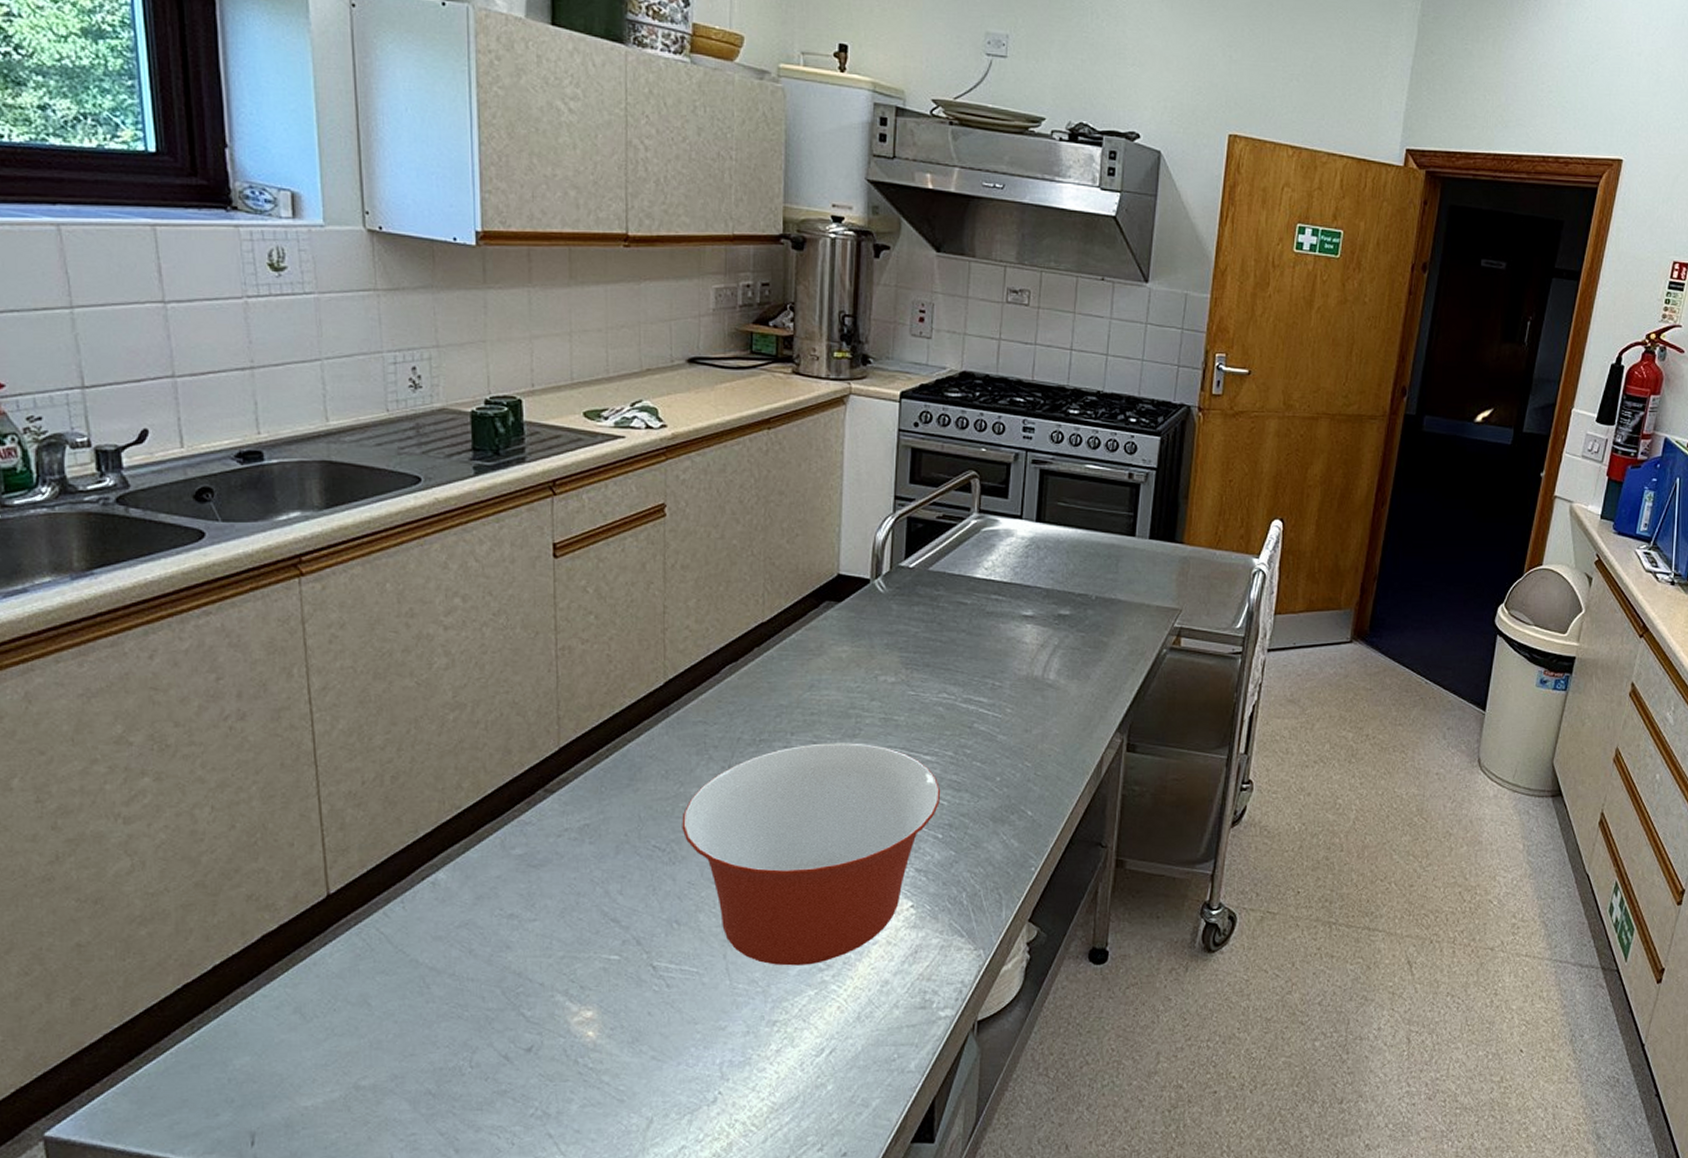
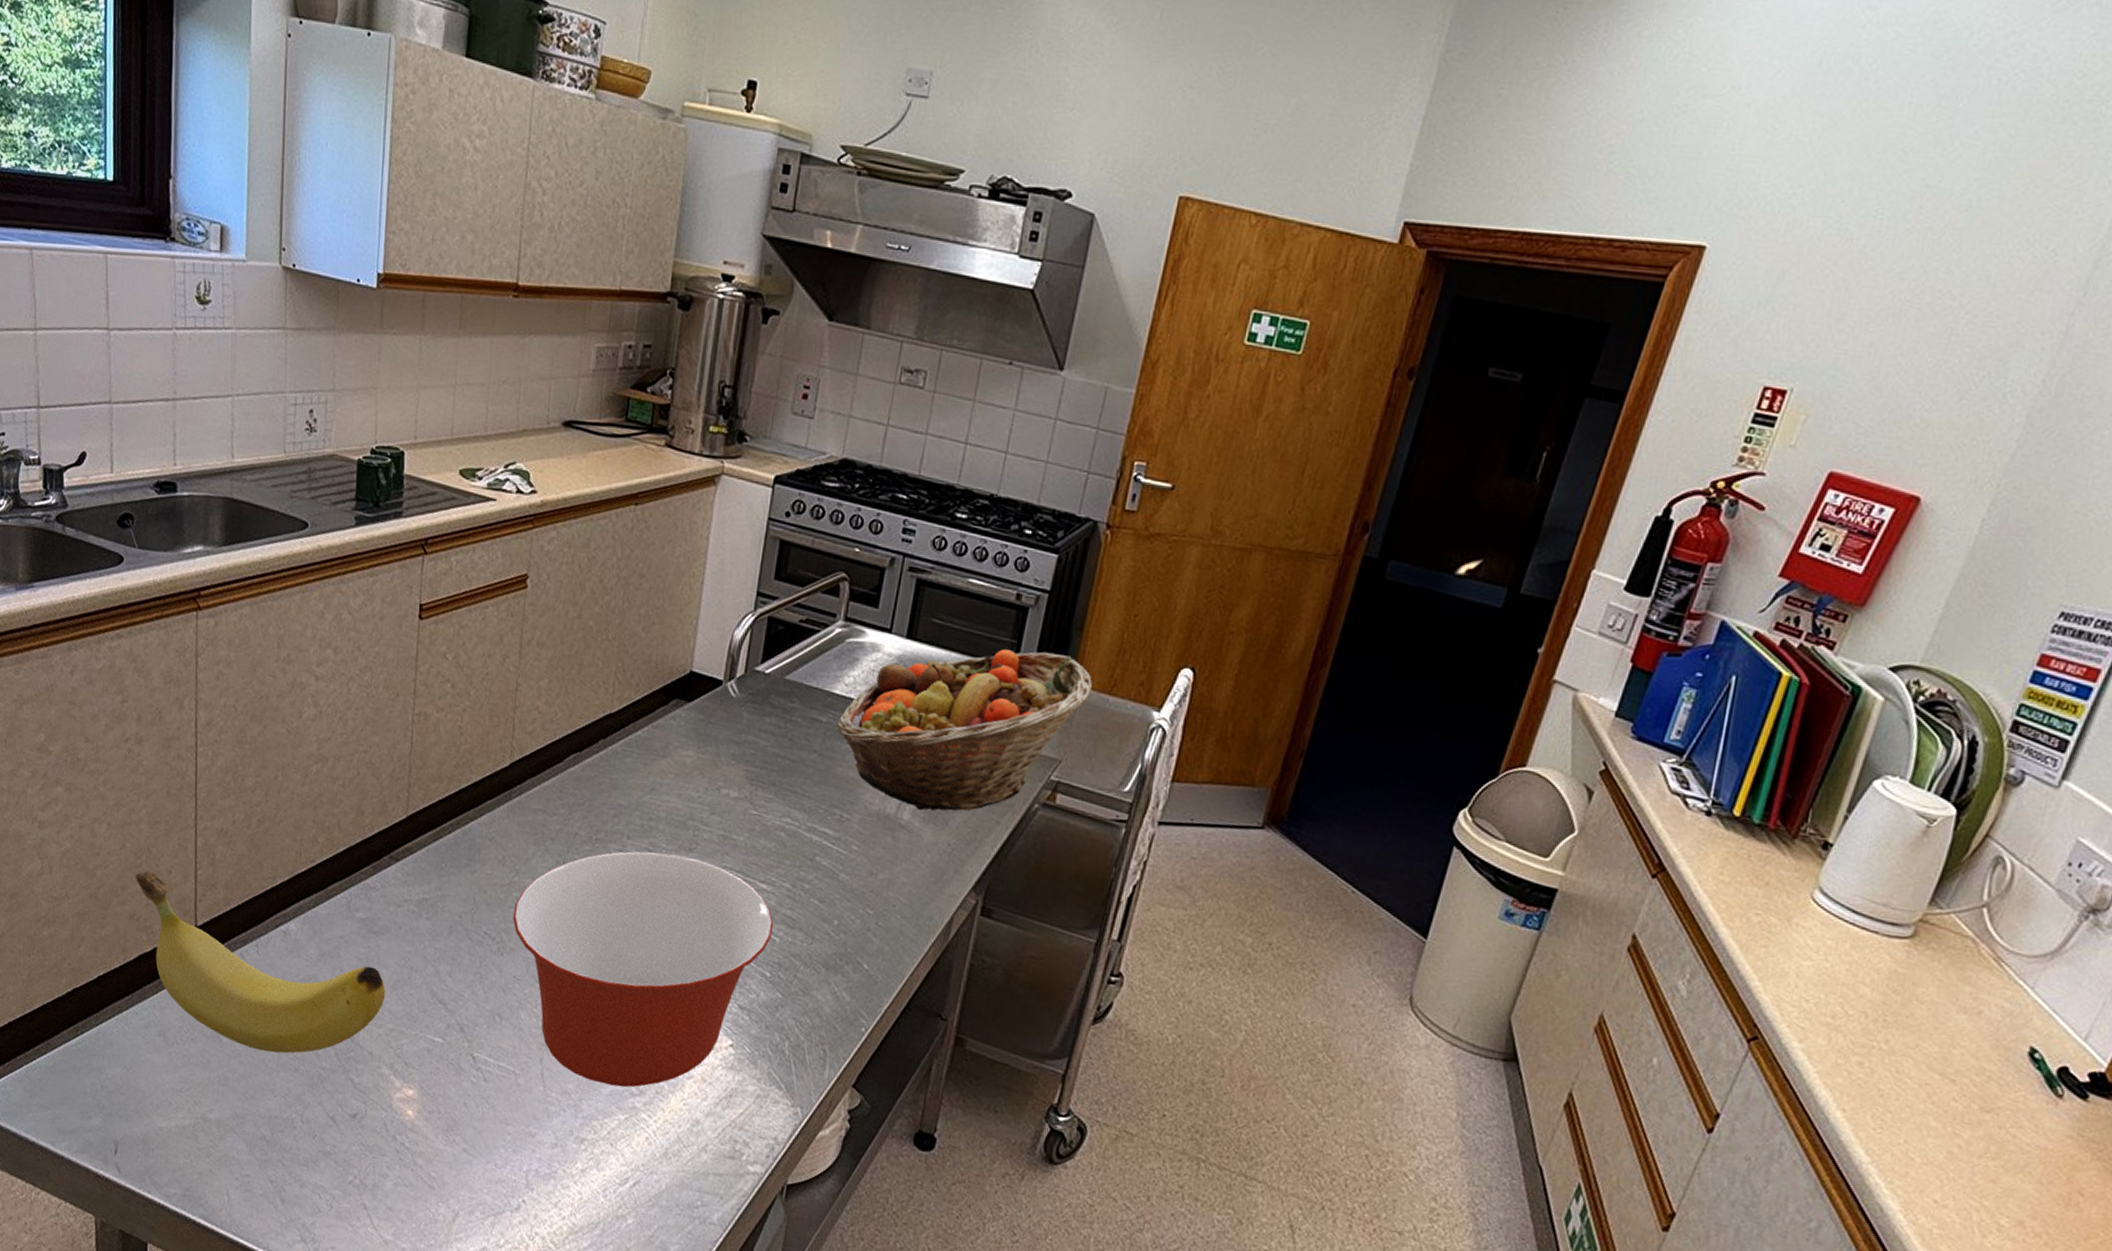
banana: none [249,847,553,1006] -> present [134,870,386,1054]
fruit basket: none [981,519,1202,669] -> present [836,649,1093,811]

